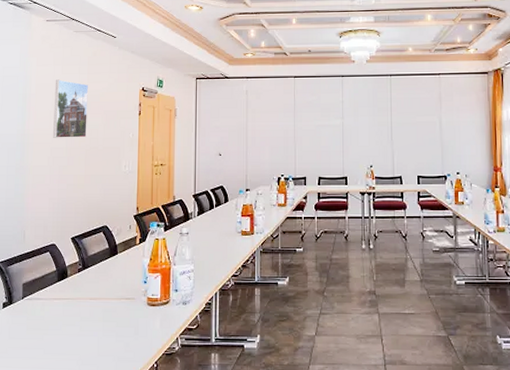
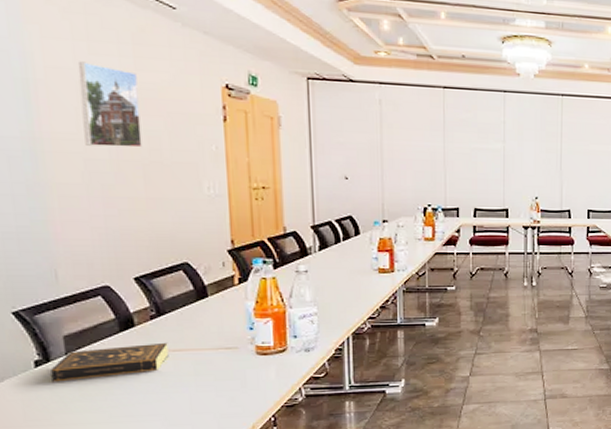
book: none [11,291,88,321] -> present [51,342,169,382]

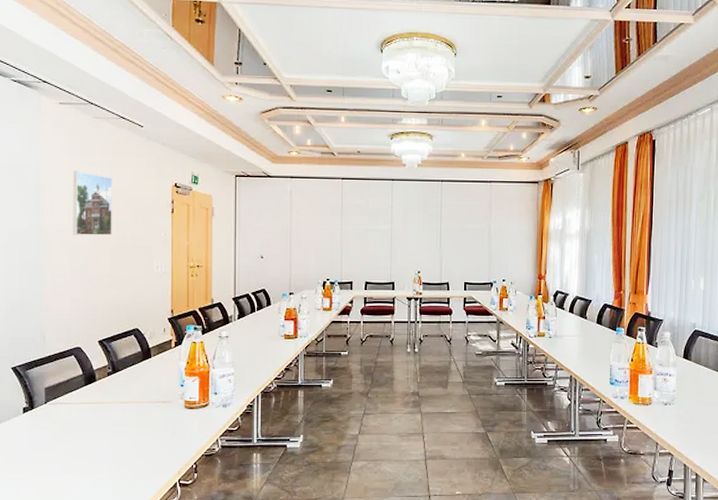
book: present [51,342,169,382] -> none [34,395,119,426]

